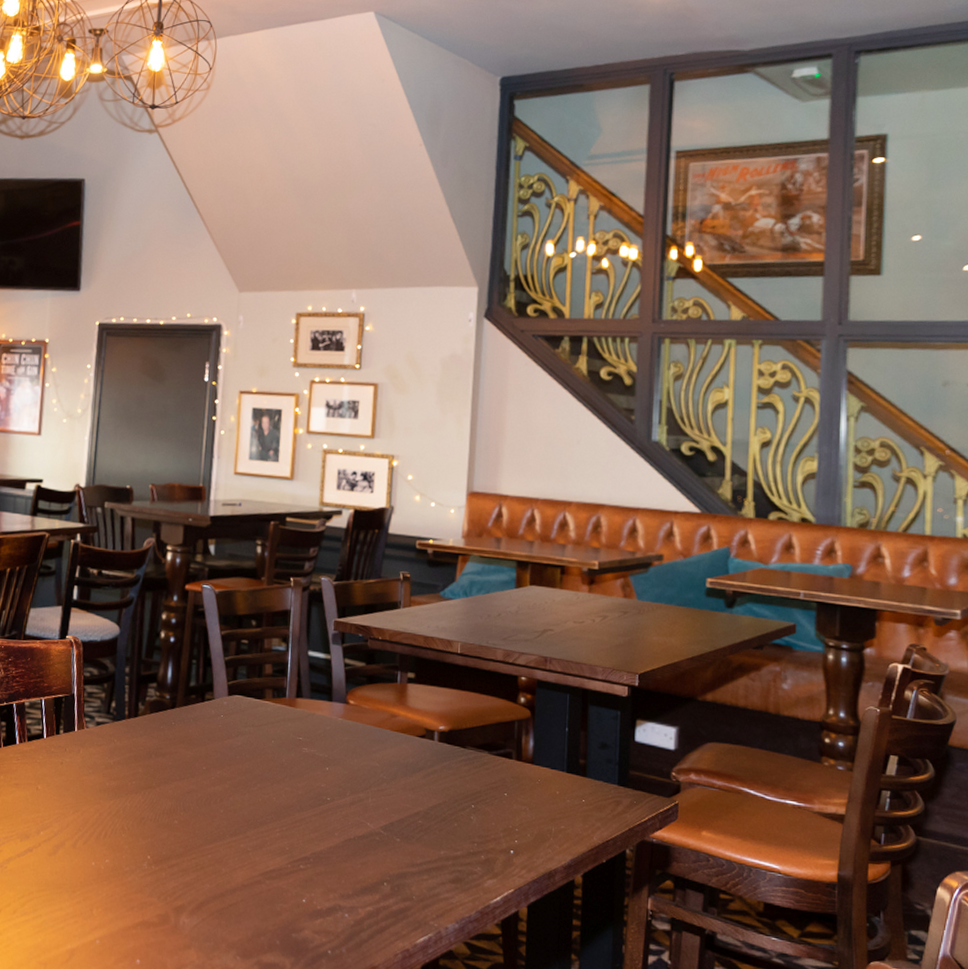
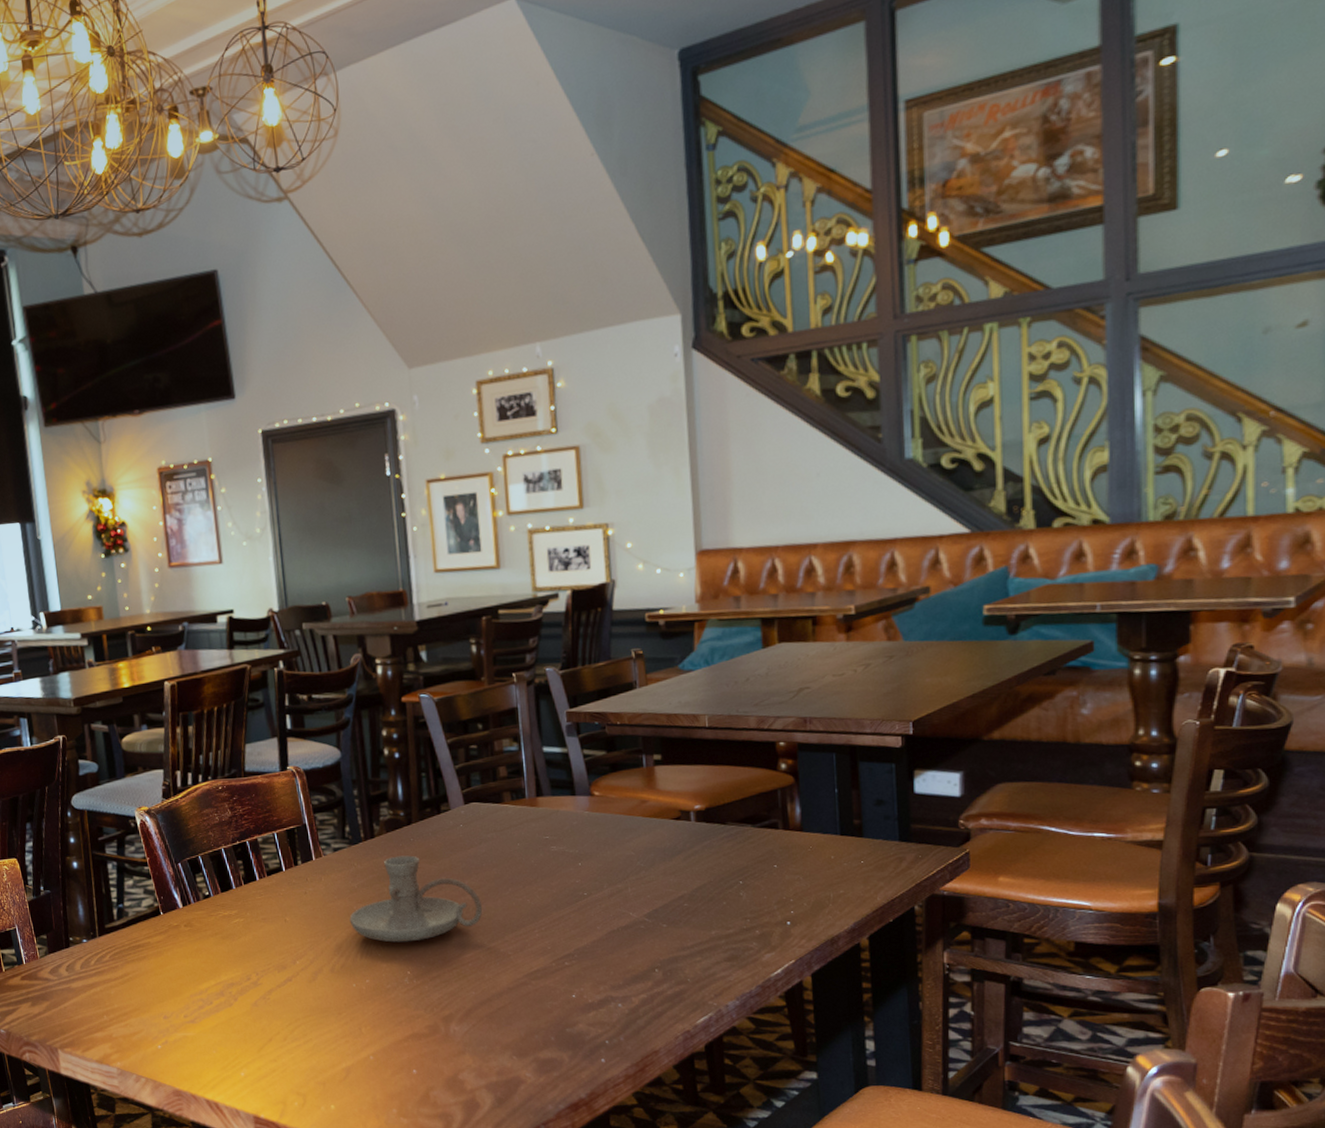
candle holder: none [100,738,230,826] -> present [349,855,483,943]

